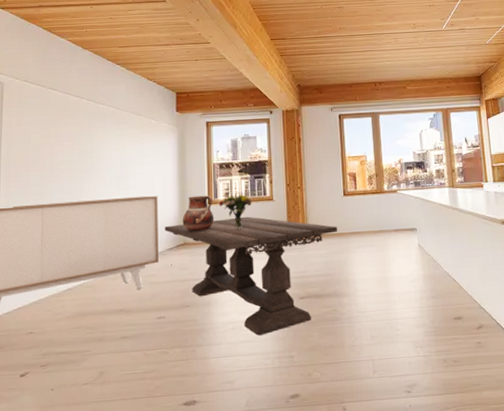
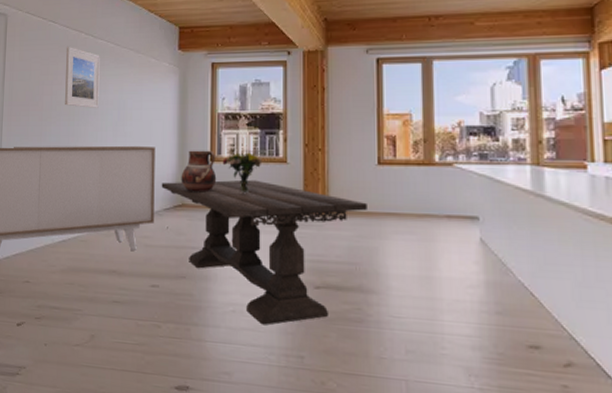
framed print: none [67,110,102,166] -> present [65,46,100,108]

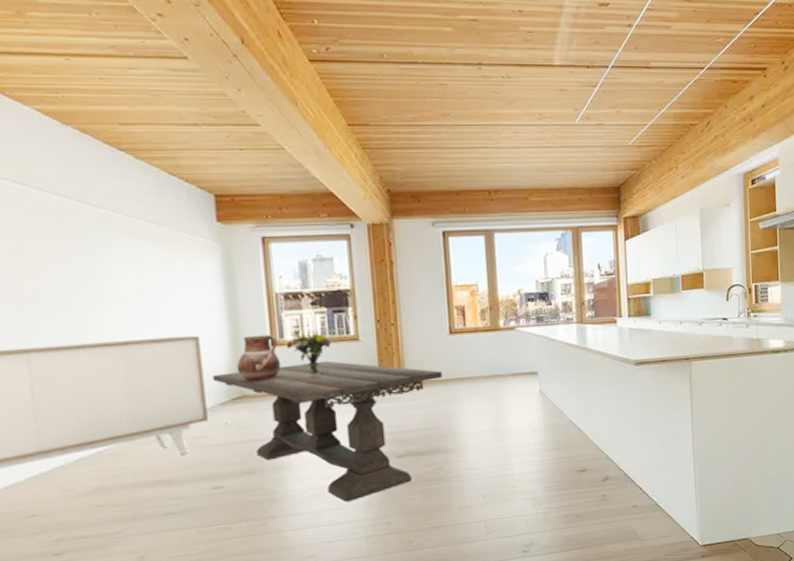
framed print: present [65,46,100,108] -> none [49,216,112,296]

